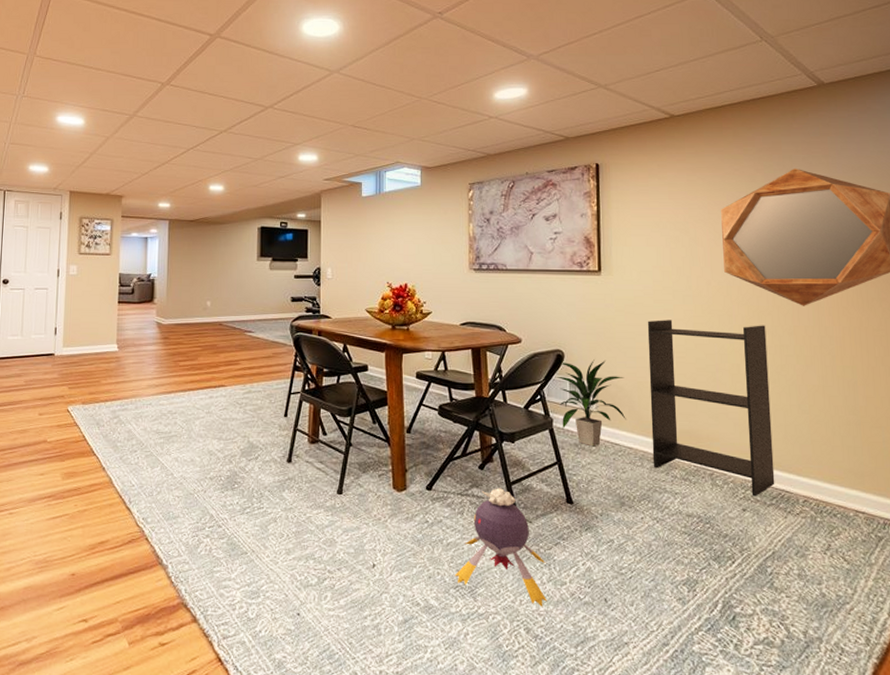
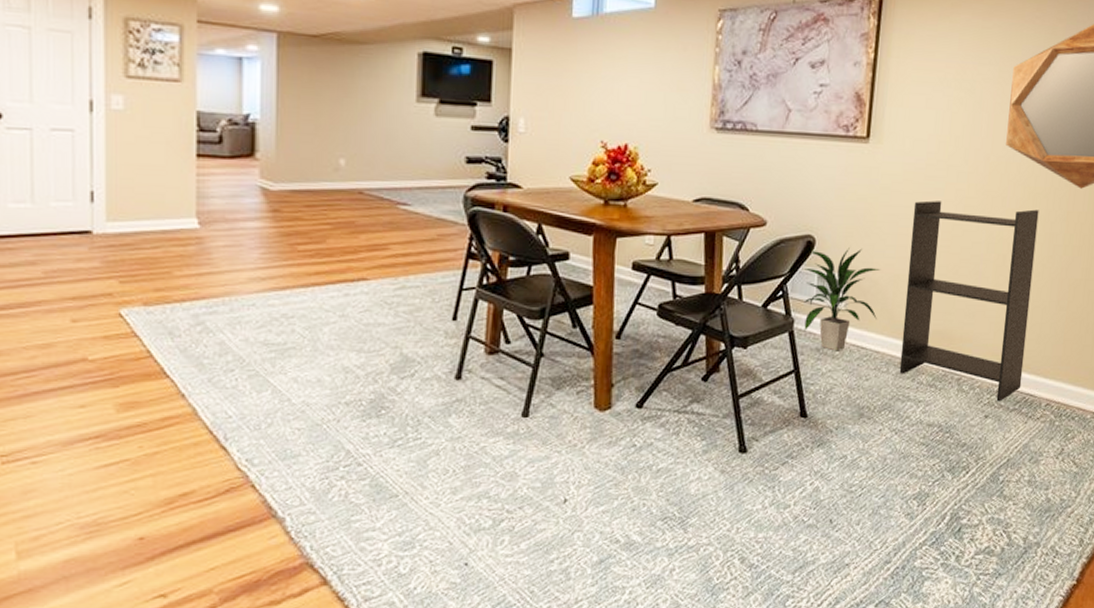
plush toy: present [454,488,547,607] -> none [663,402,771,533]

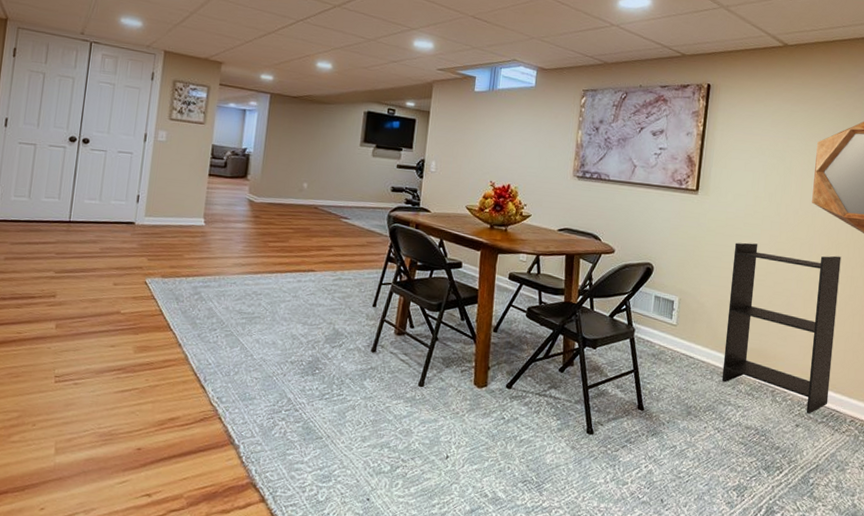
indoor plant: present [802,248,881,351] -> none [642,275,707,358]

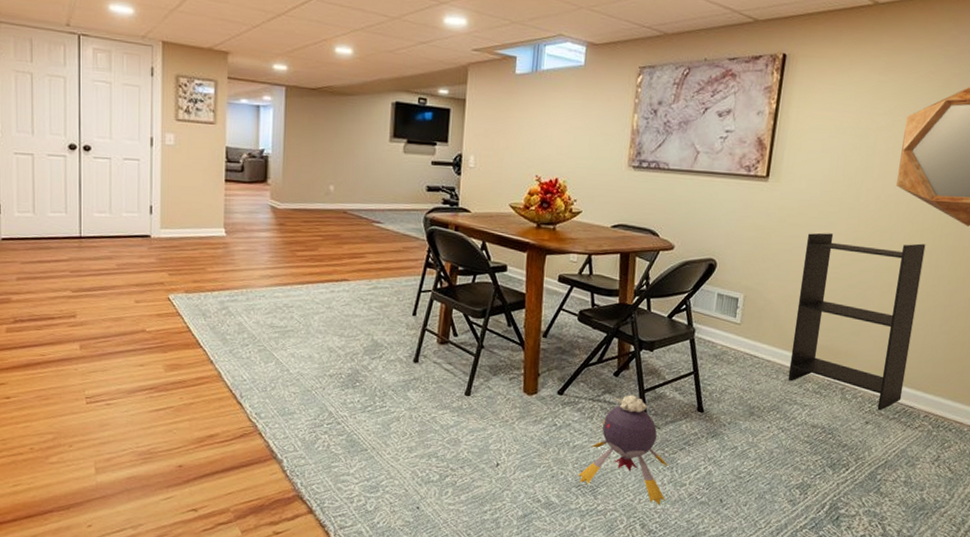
plush toy: none [523,390,613,504] -> present [577,395,670,505]

